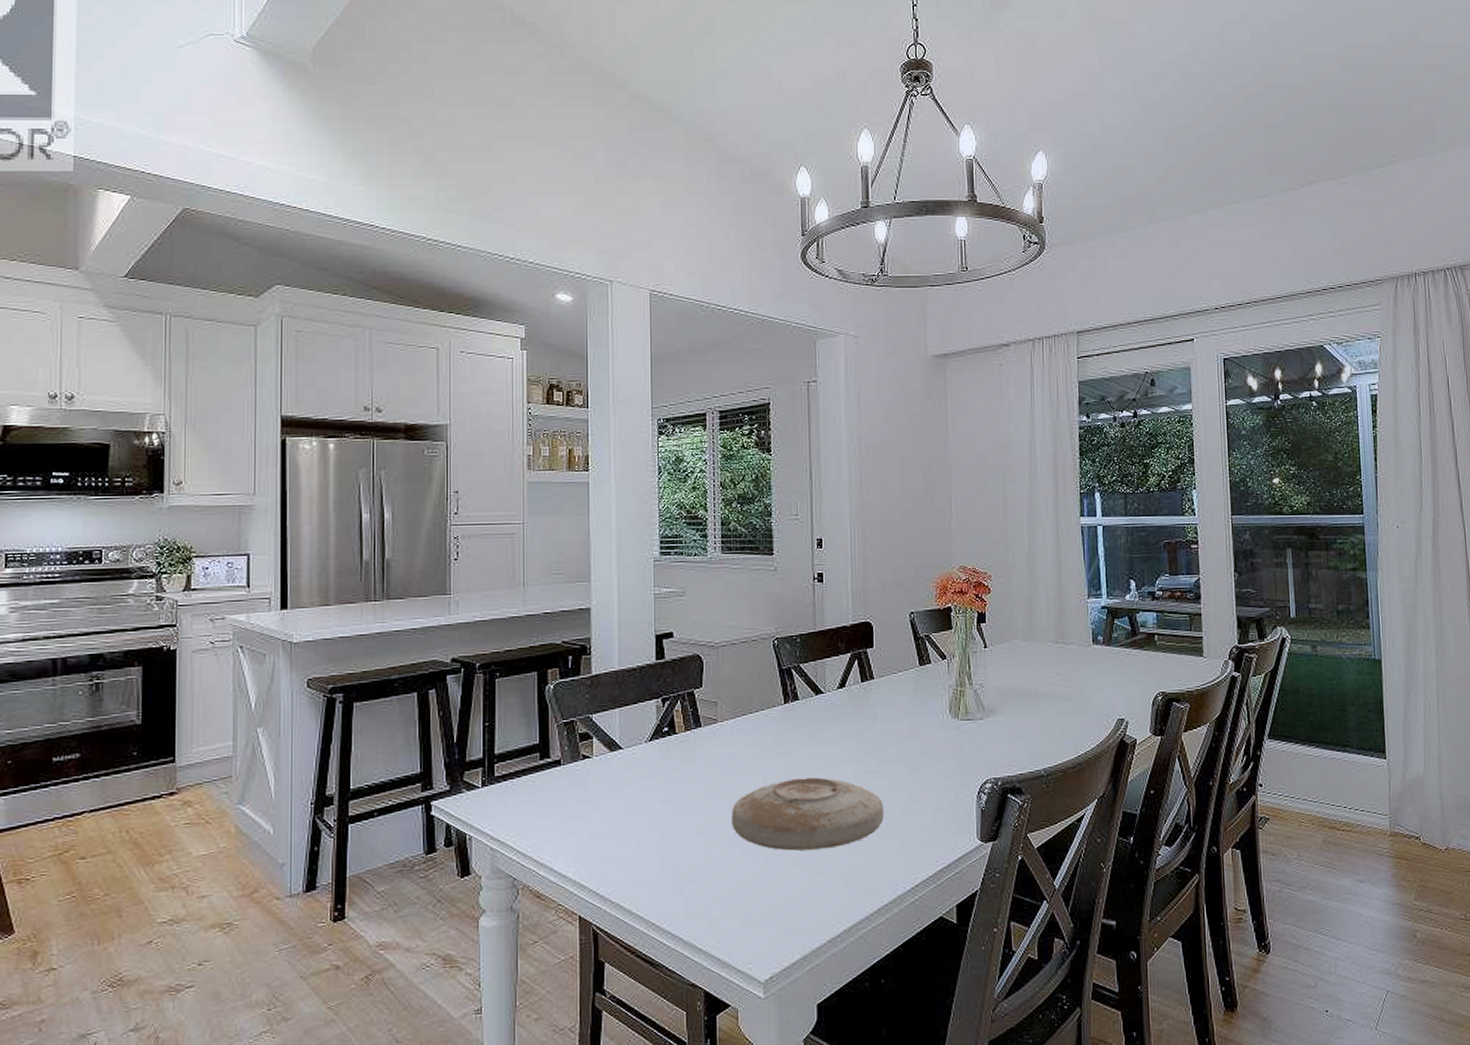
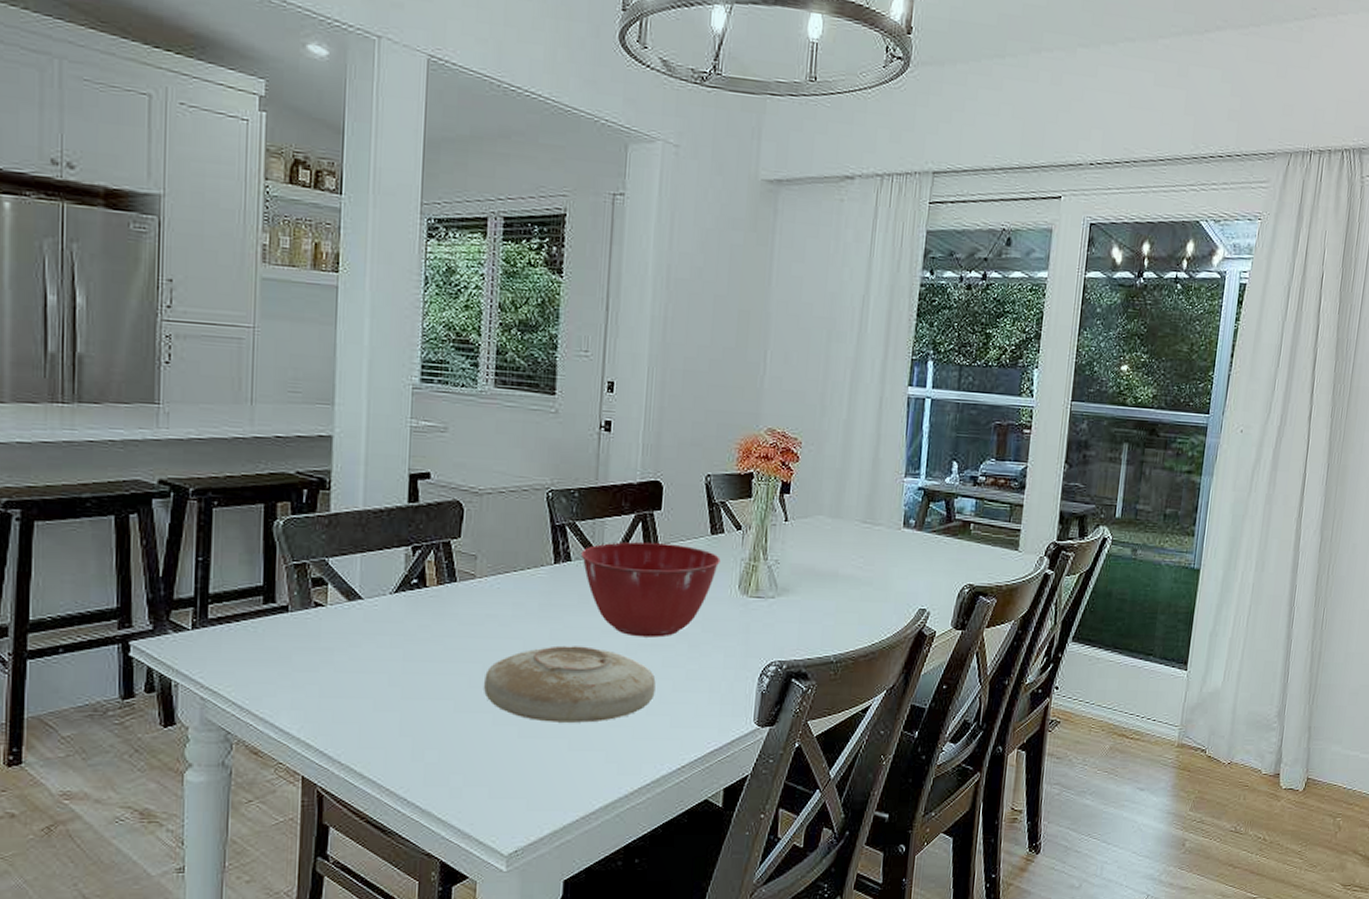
mixing bowl: none [806,677,930,765] -> present [580,542,721,638]

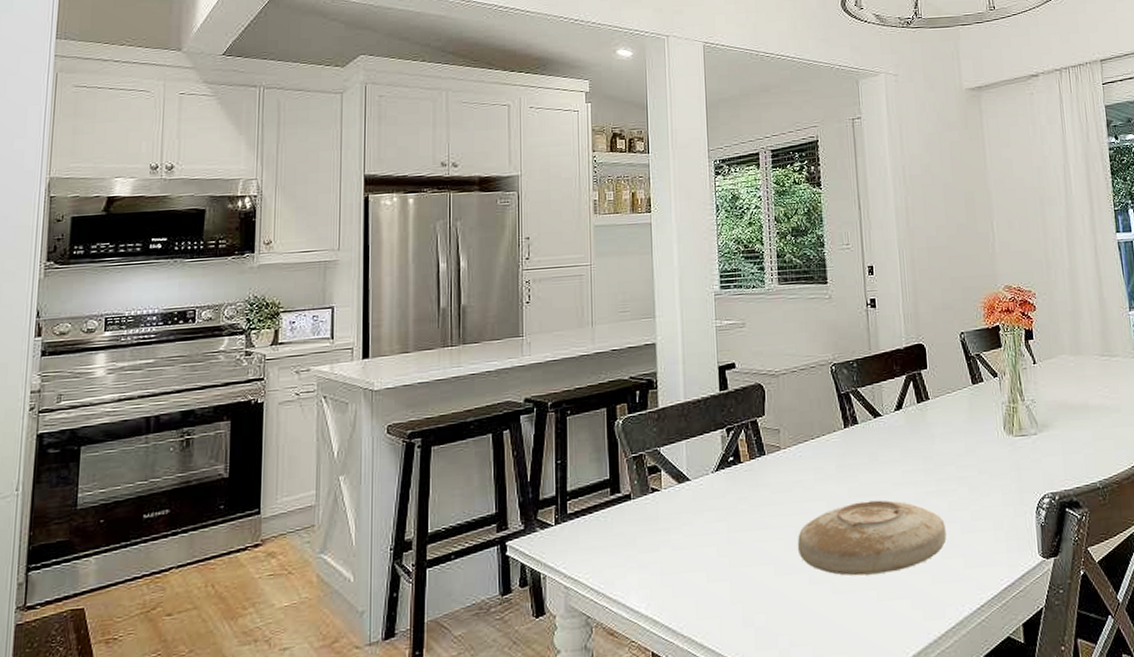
mixing bowl: present [580,542,721,638] -> none [865,397,984,486]

